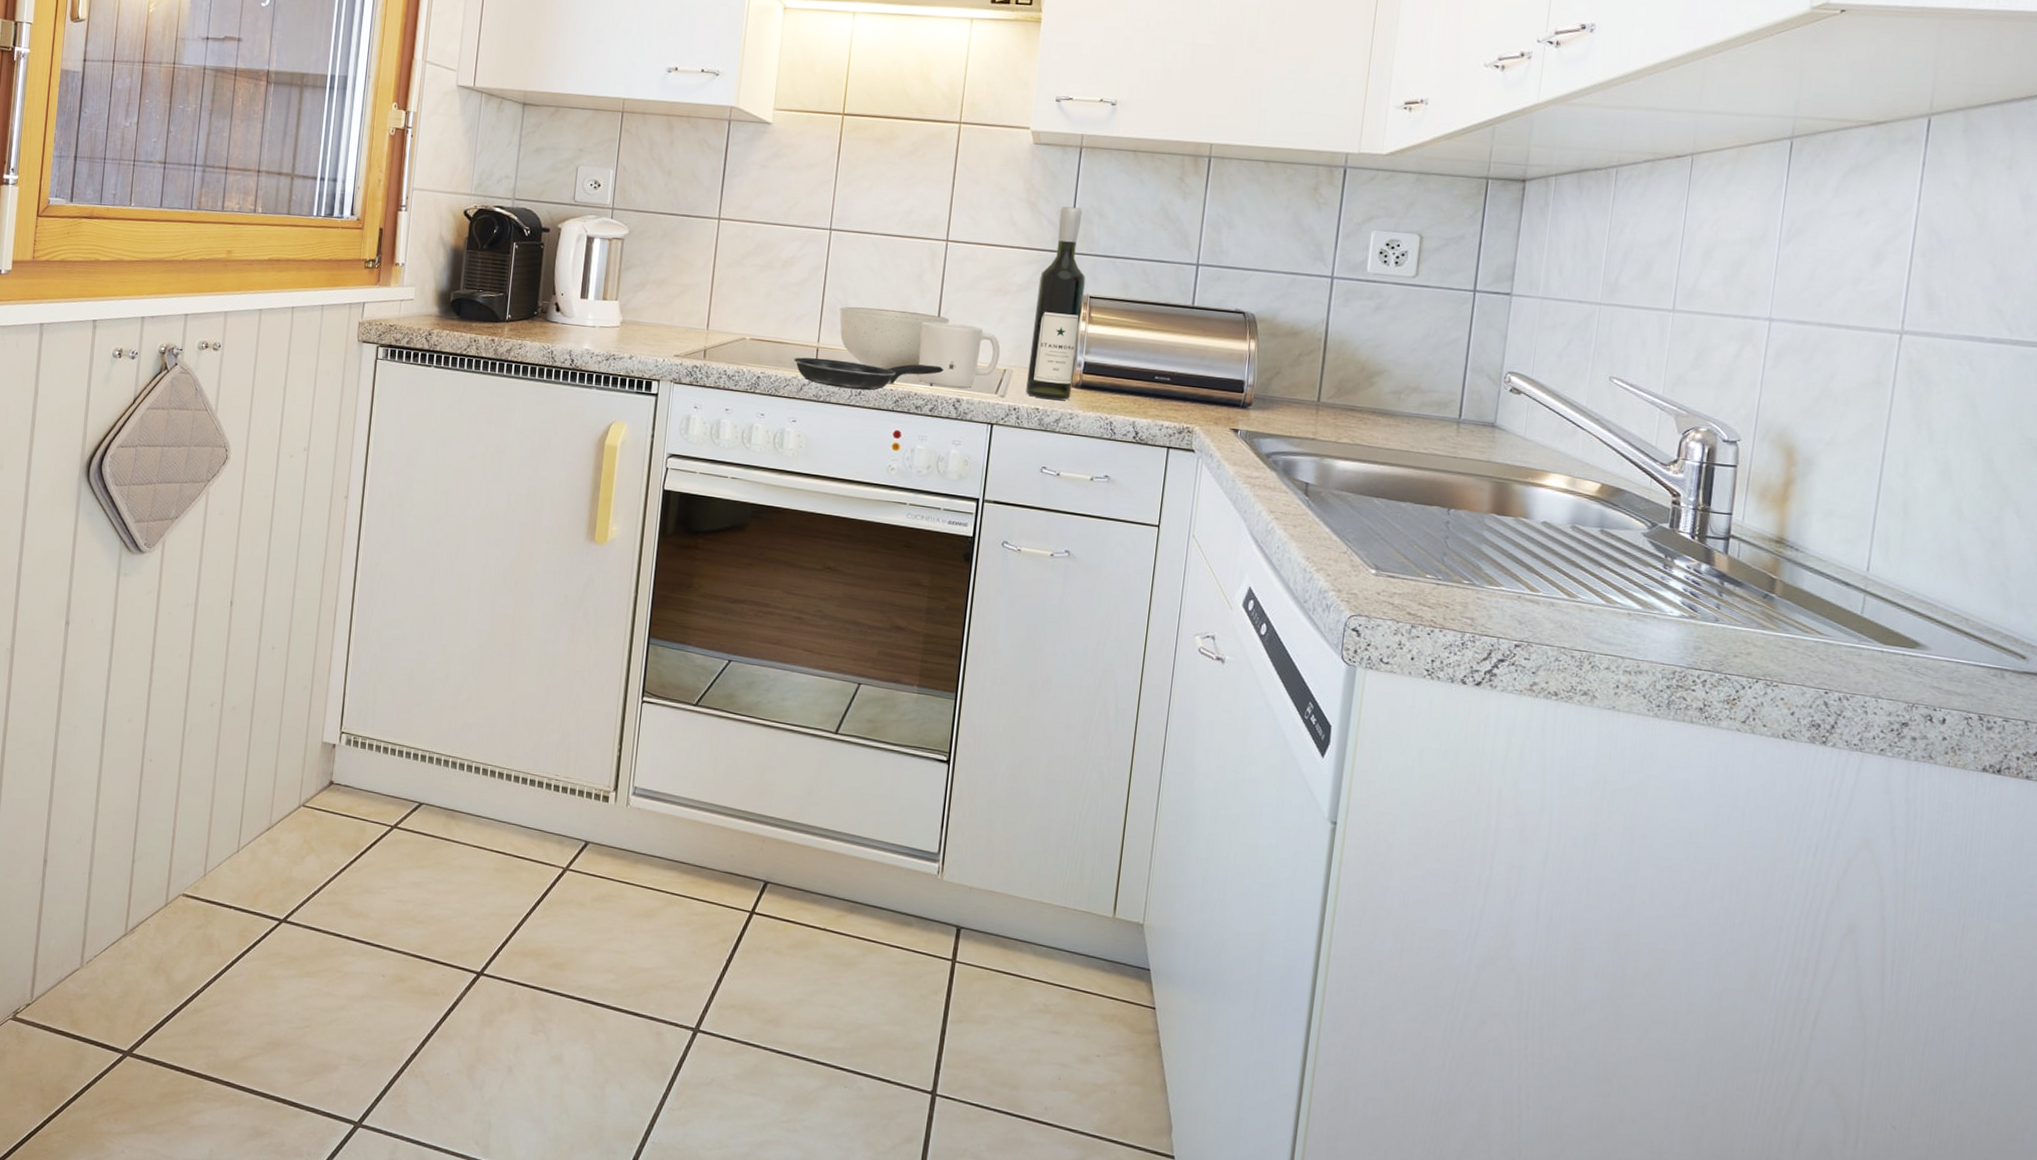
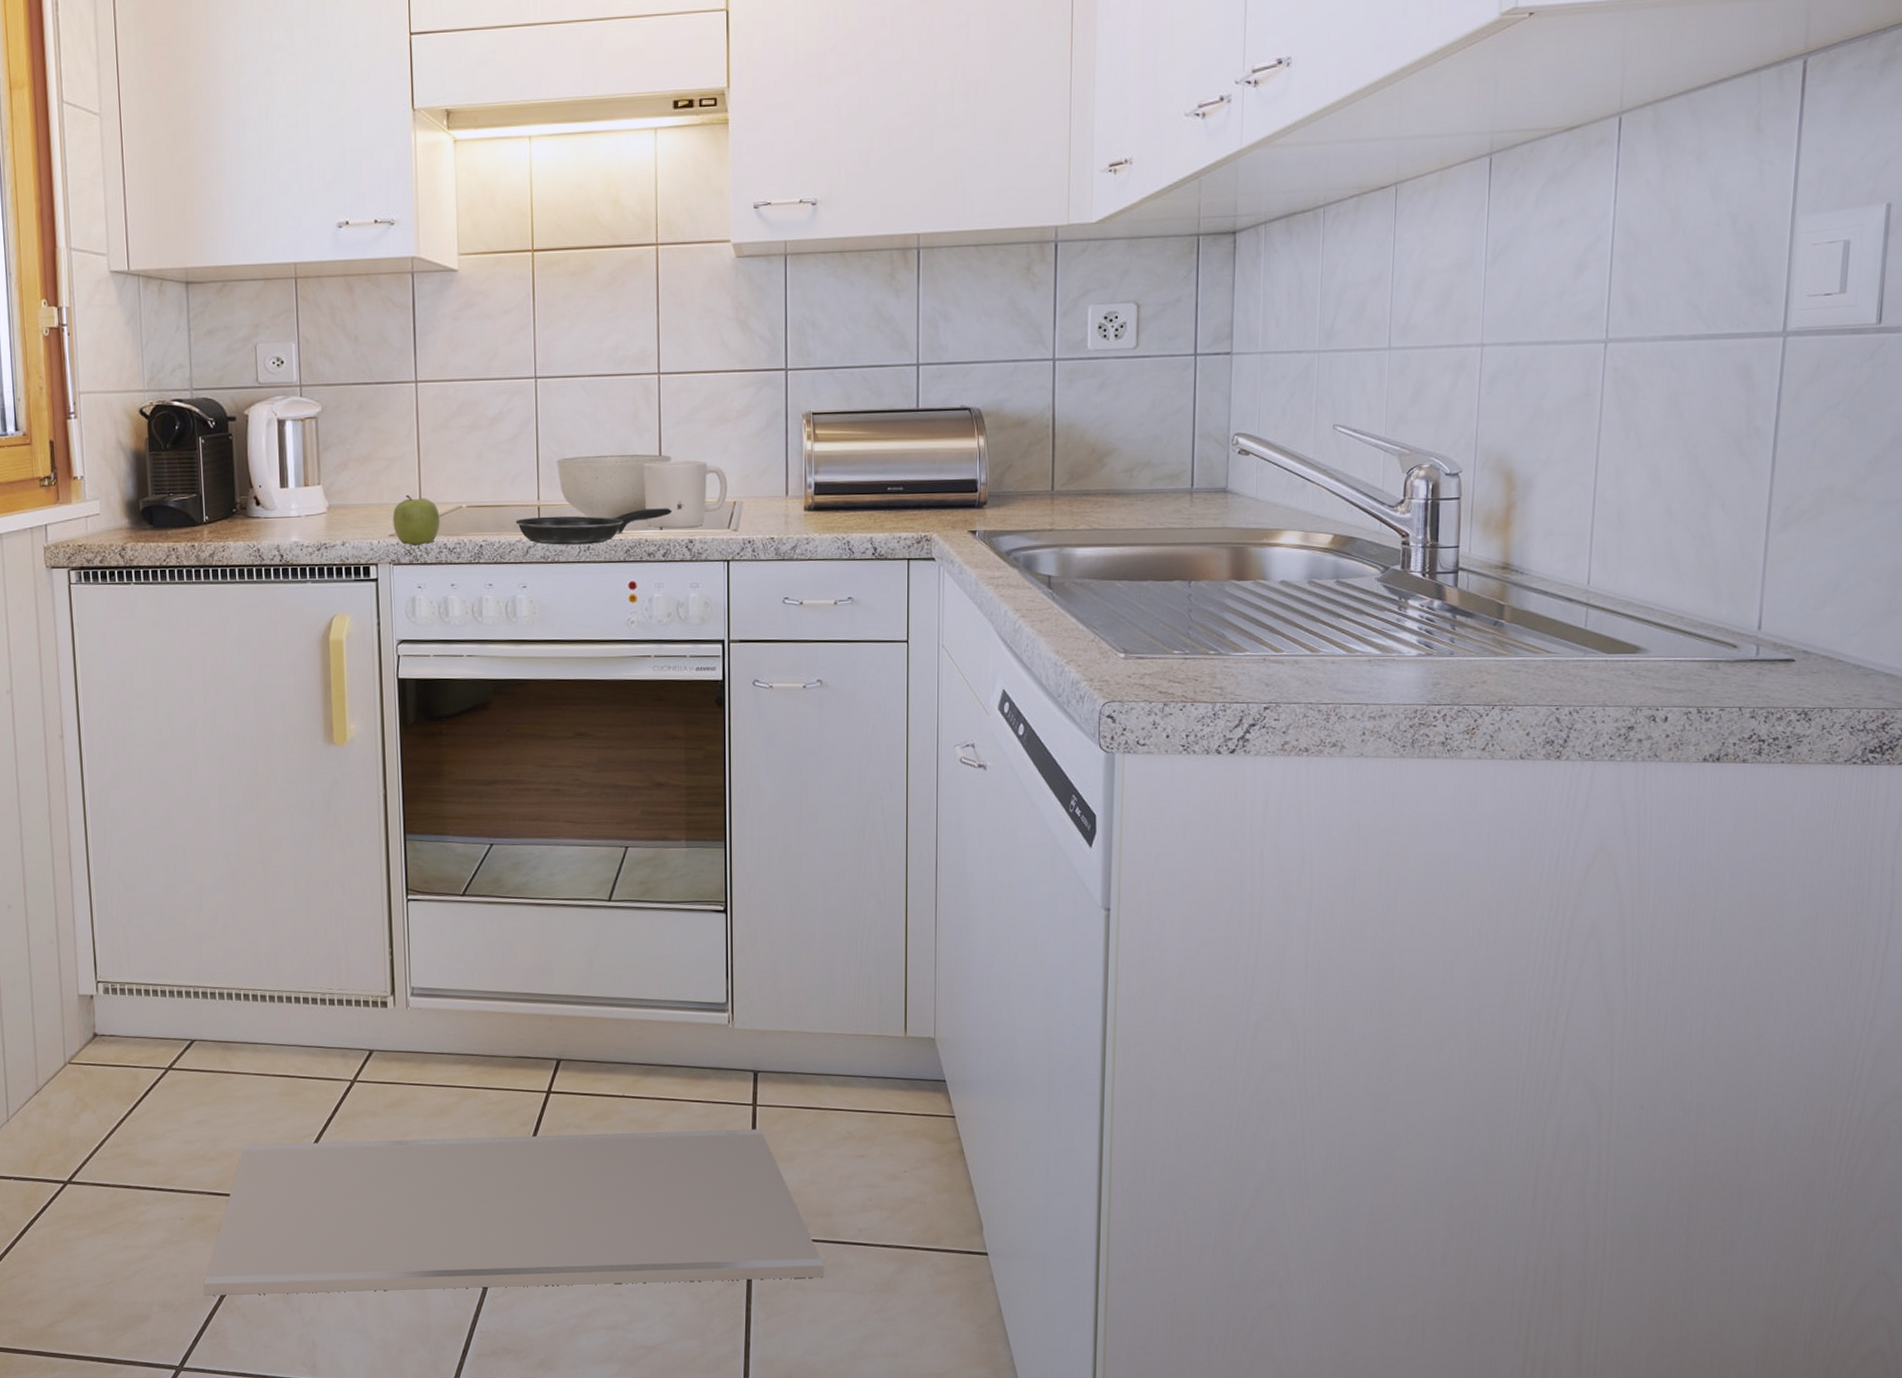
door mat: none [393,913,1005,1151] -> present [204,1128,824,1296]
fruit: none [679,320,724,369] -> present [393,494,440,546]
bottle: present [1025,206,1086,401] -> none [757,320,807,527]

